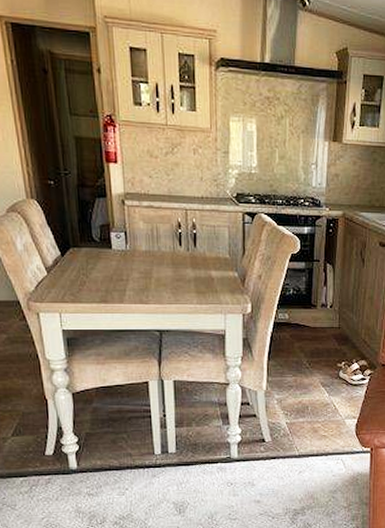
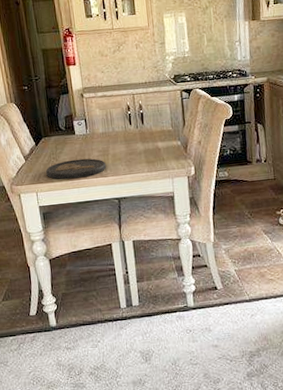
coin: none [73,279,148,302] -> present [46,158,107,180]

